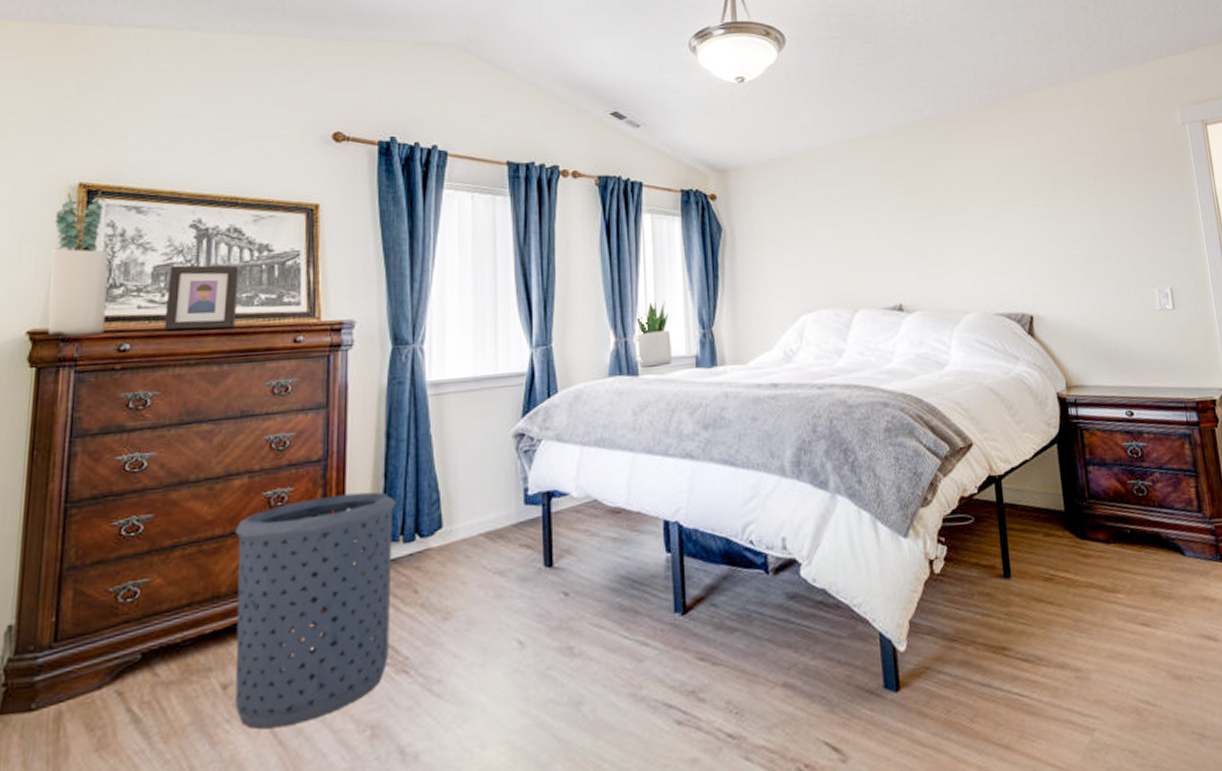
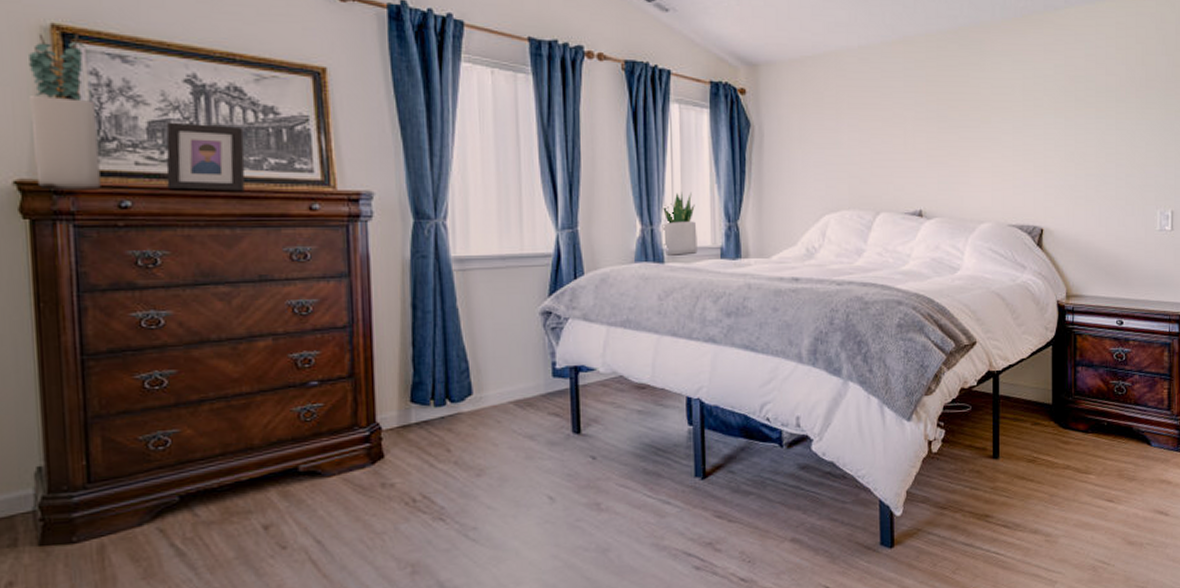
laundry basket: present [235,491,396,730] -> none [263,358,425,565]

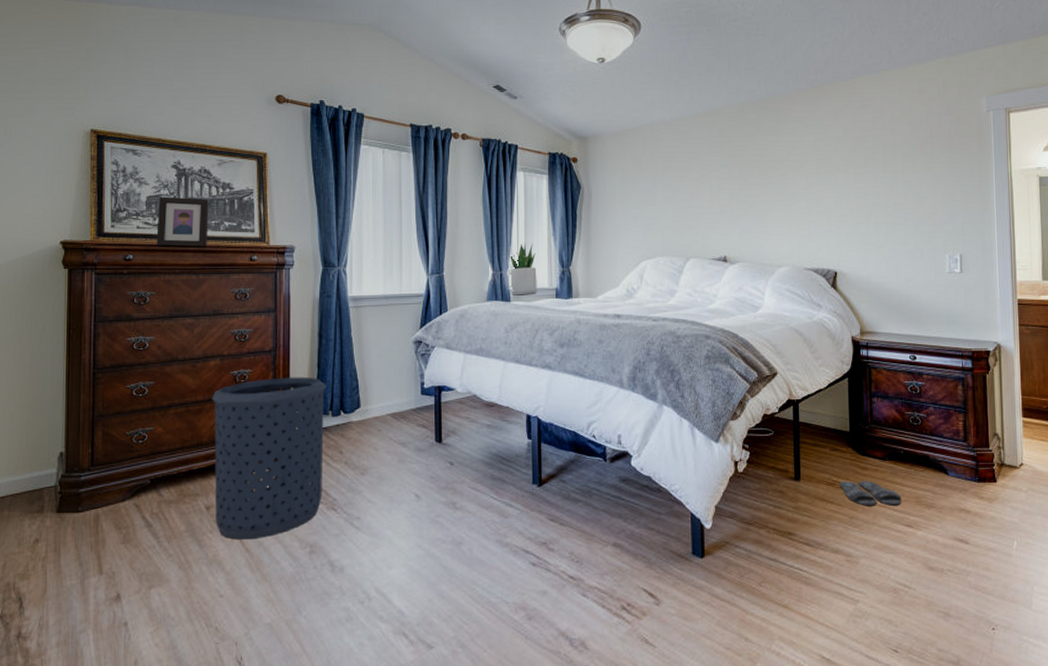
vase: present [27,33,101,190] -> none [74,135,115,248]
laundry basket: none [263,358,425,565] -> present [212,377,326,540]
slippers: none [1039,455,1104,483] -> present [839,480,902,506]

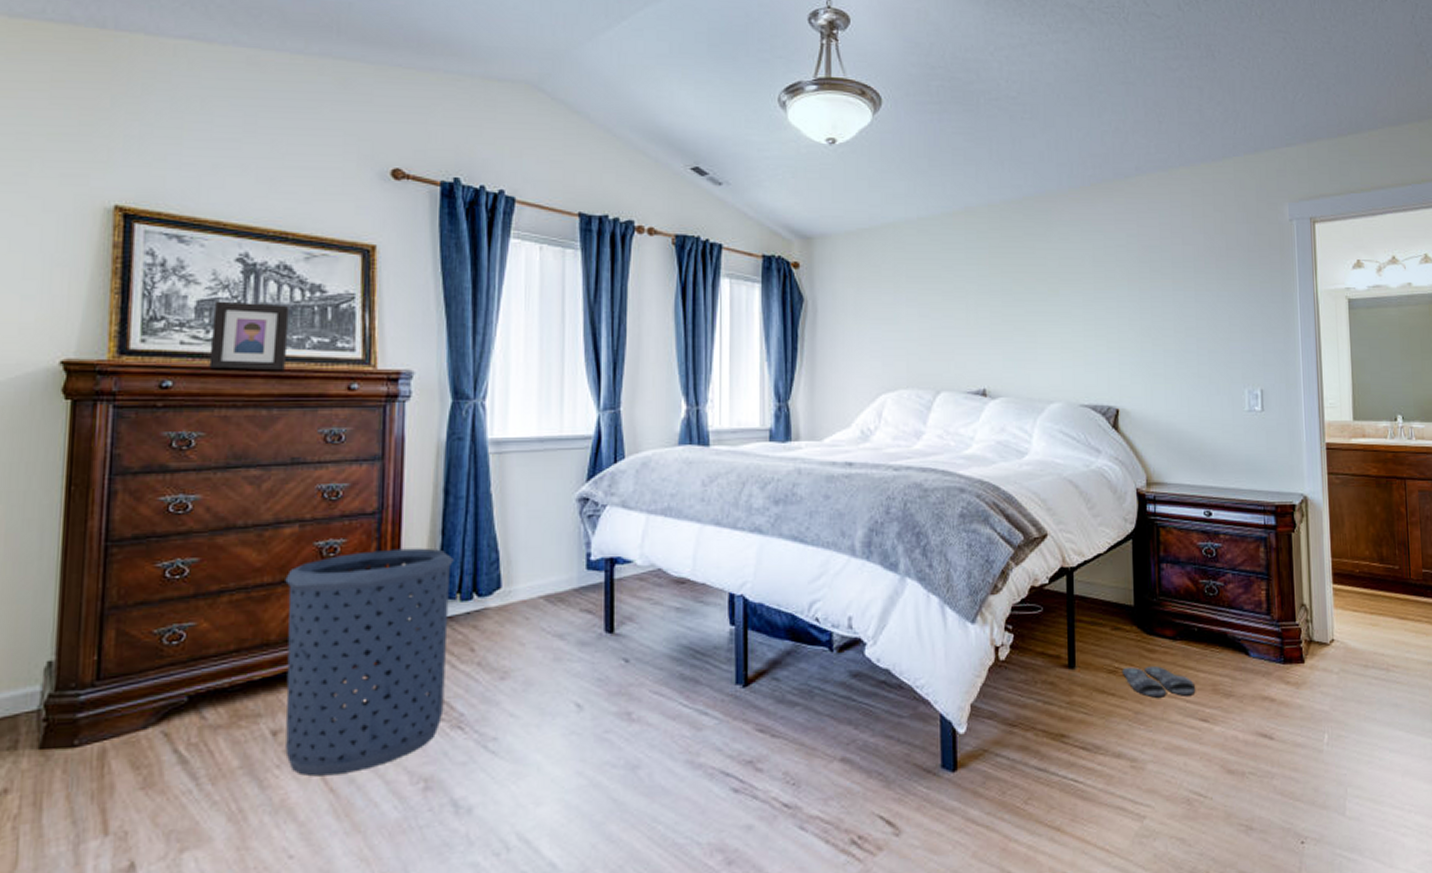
planter: present [509,243,537,297] -> none [708,370,745,440]

